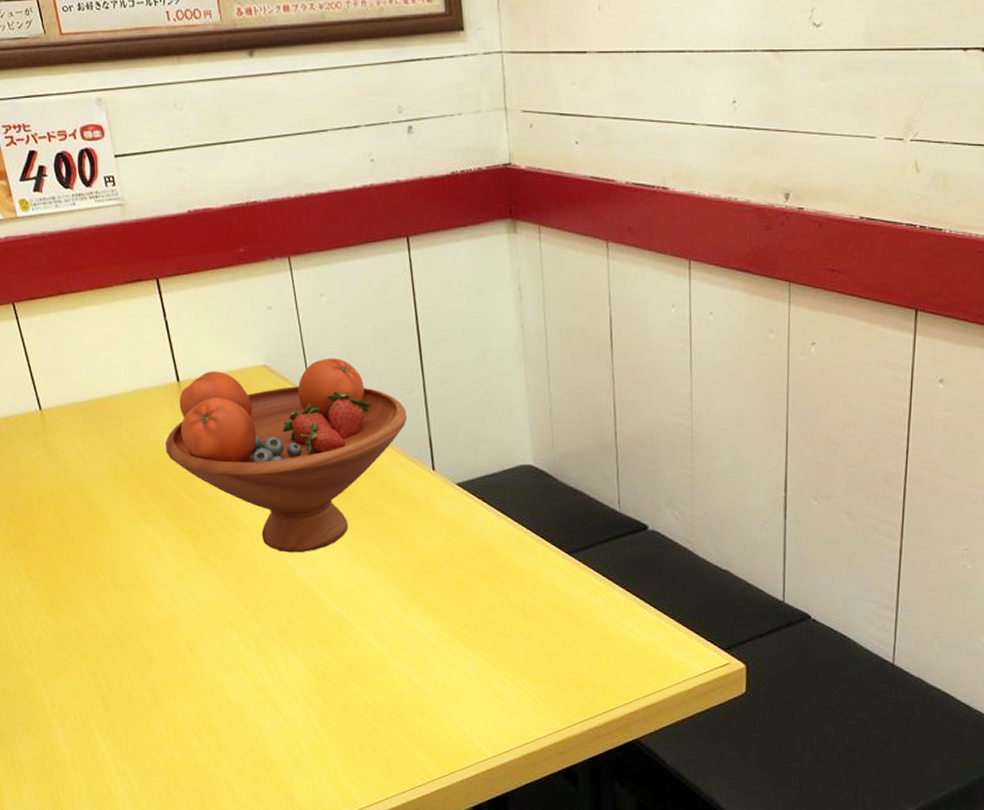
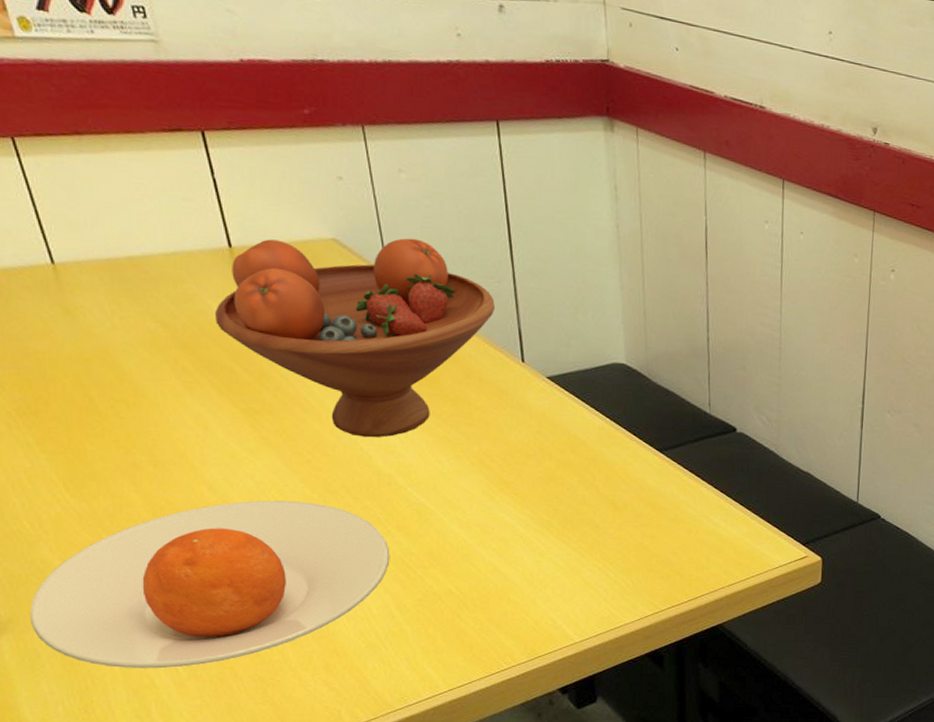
plate: none [17,617,313,780] -> present [30,500,390,669]

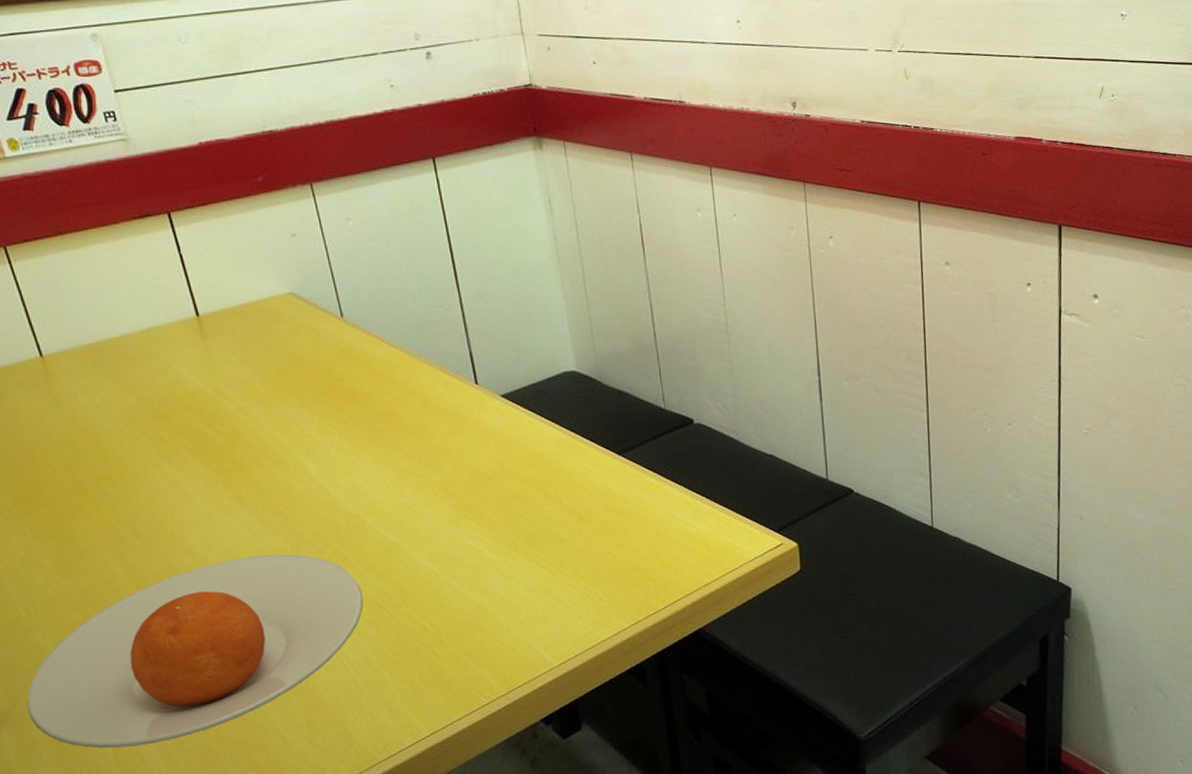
fruit bowl: present [215,238,495,438] -> none [187,280,445,482]

